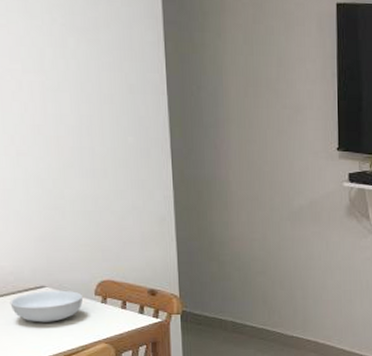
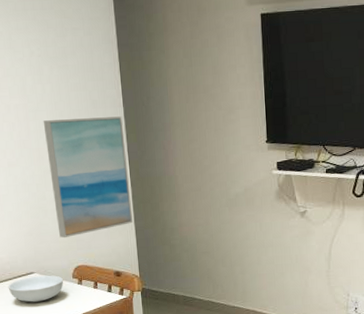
wall art: none [64,103,174,247] -> present [43,116,133,238]

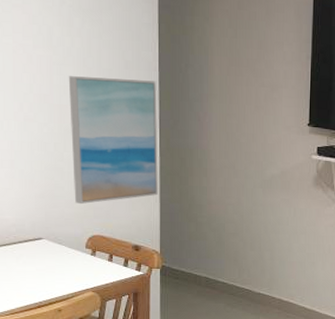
serving bowl: present [8,275,63,302] -> none [11,242,74,271]

